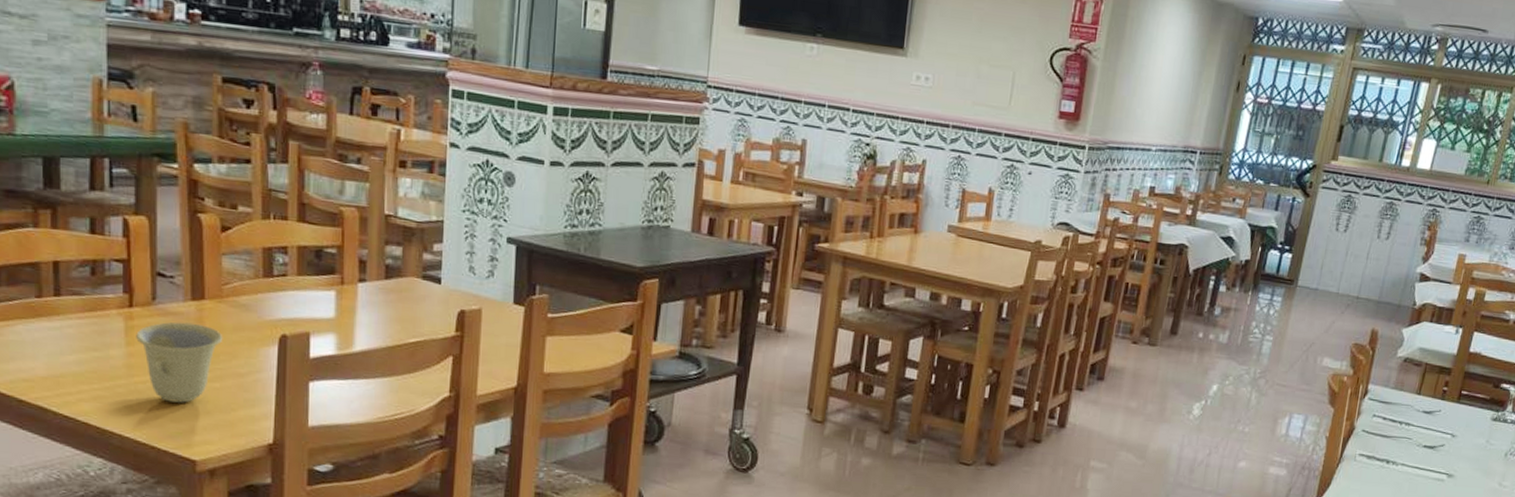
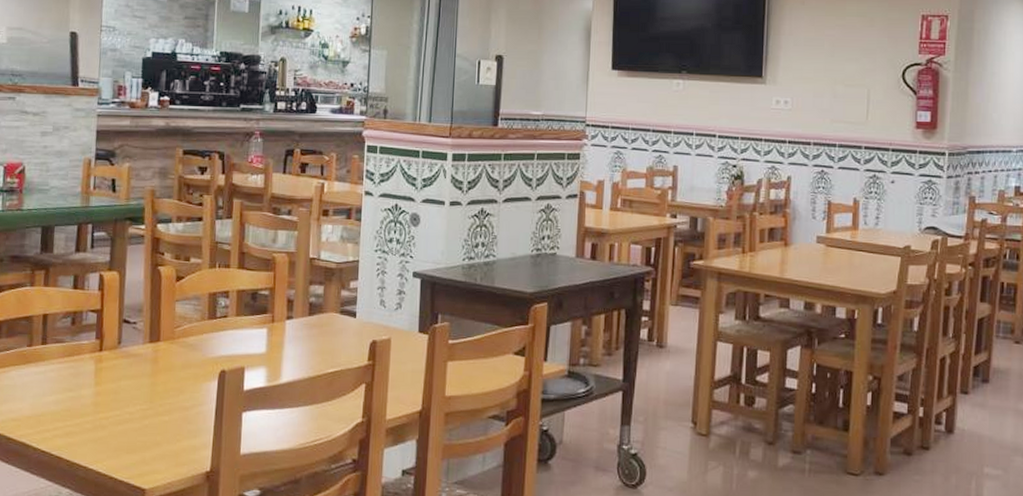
cup: present [136,321,224,403] -> none [103,362,174,436]

